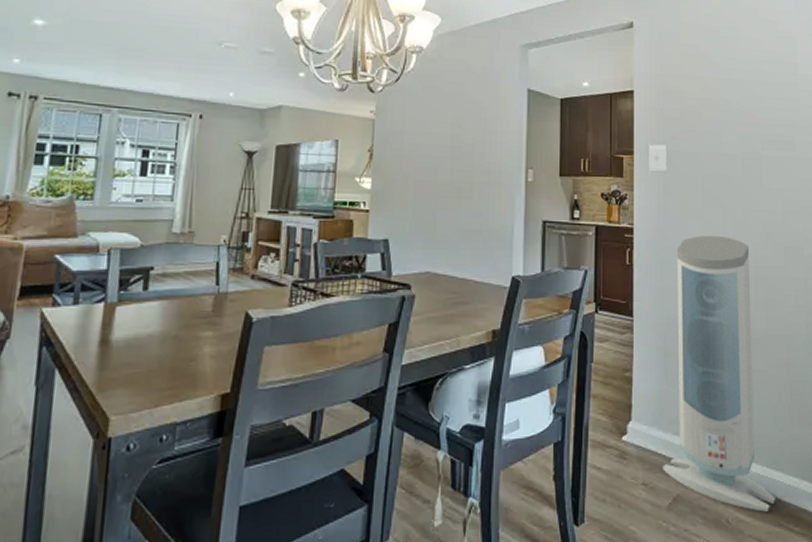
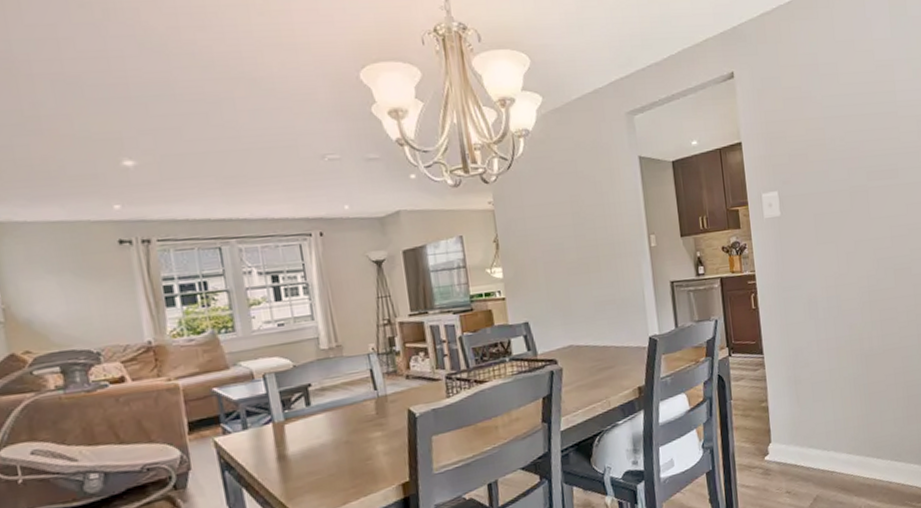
air purifier: present [663,236,776,512] -> none [797,268,901,497]

